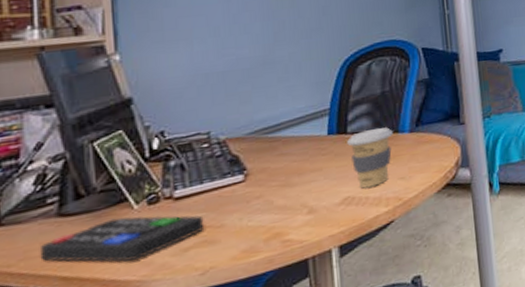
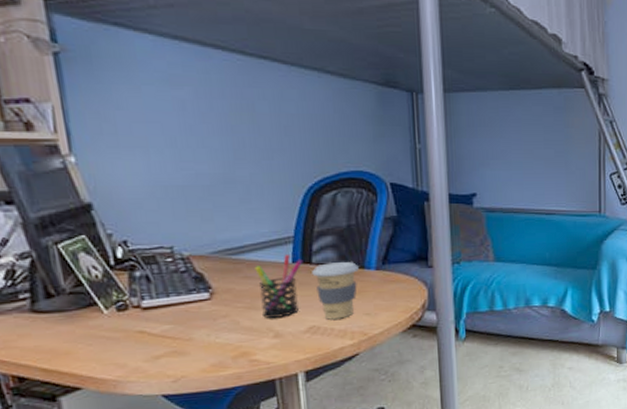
remote control: present [39,215,205,263] -> none [17,320,174,361]
pen holder: none [290,127,339,194] -> present [254,255,303,318]

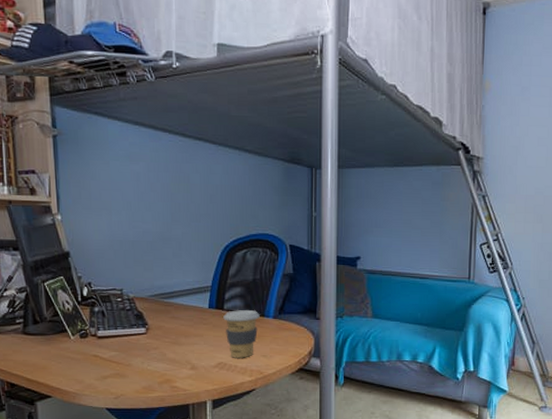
pen holder: present [254,255,303,318] -> none [180,301,217,353]

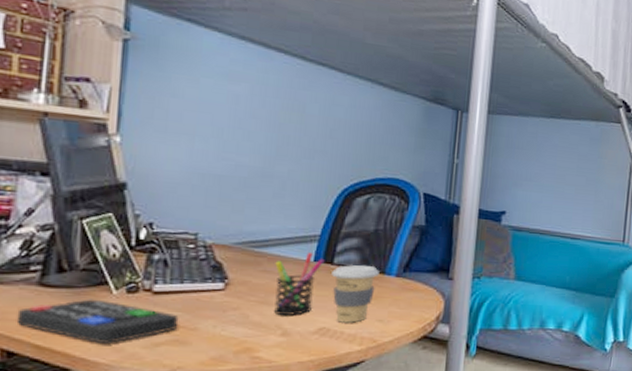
remote control: none [12,343,118,377] -> present [16,299,179,343]
pen holder: none [180,301,217,353] -> present [274,253,325,315]

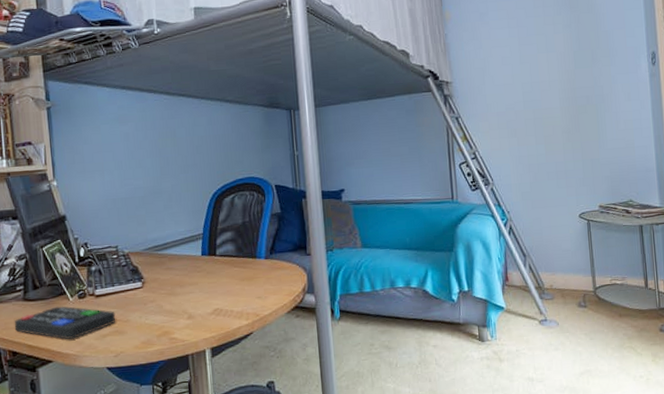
pen holder: present [274,253,325,315] -> none [174,249,210,302]
coffee cup: present [332,265,379,323] -> none [216,253,252,303]

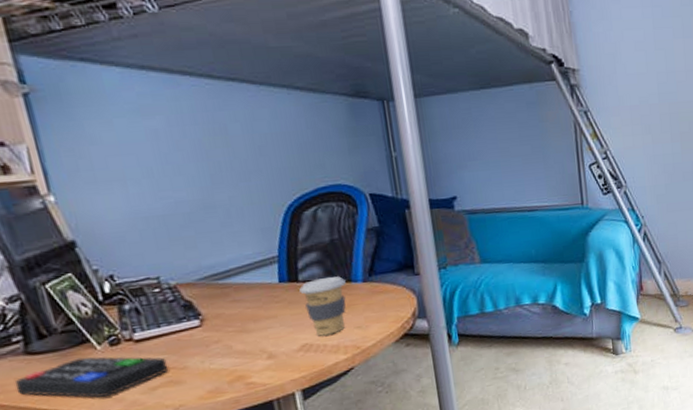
coffee cup: none [216,253,252,303] -> present [299,276,346,336]

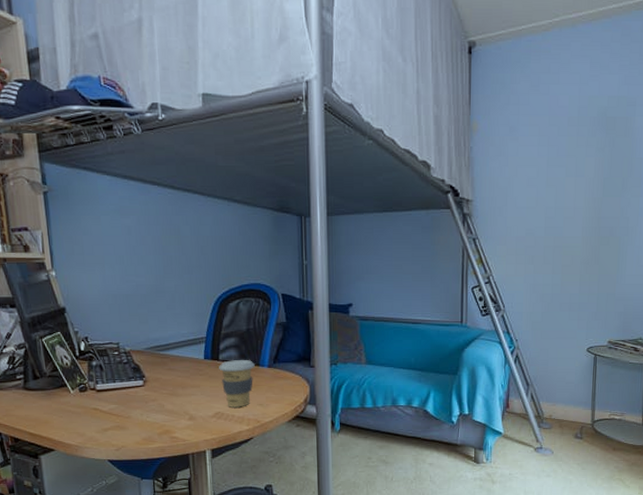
remote control: present [14,356,169,398] -> none [15,398,117,430]

